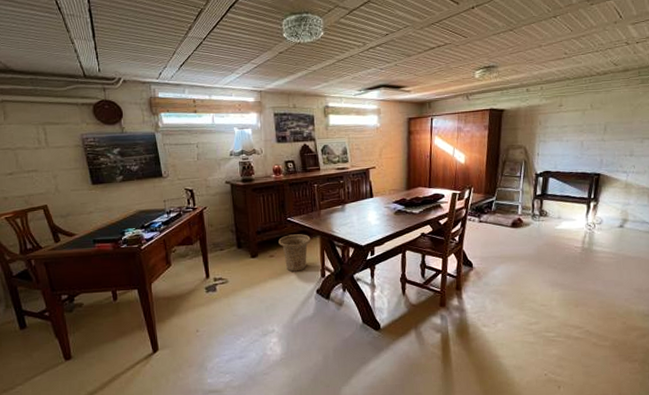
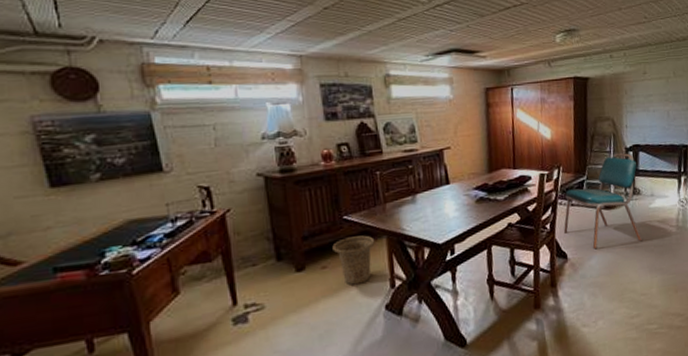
chair: none [470,178,546,262] -> present [563,153,642,250]

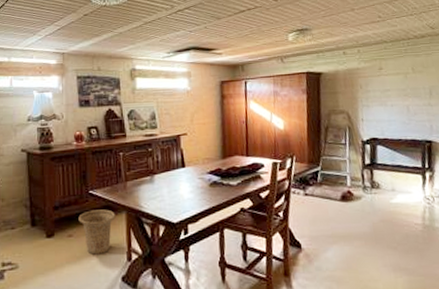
chair: present [563,153,642,250] -> none [297,146,384,242]

